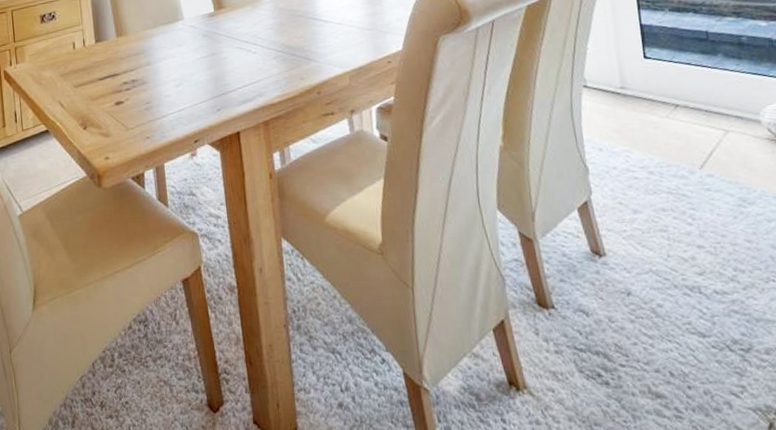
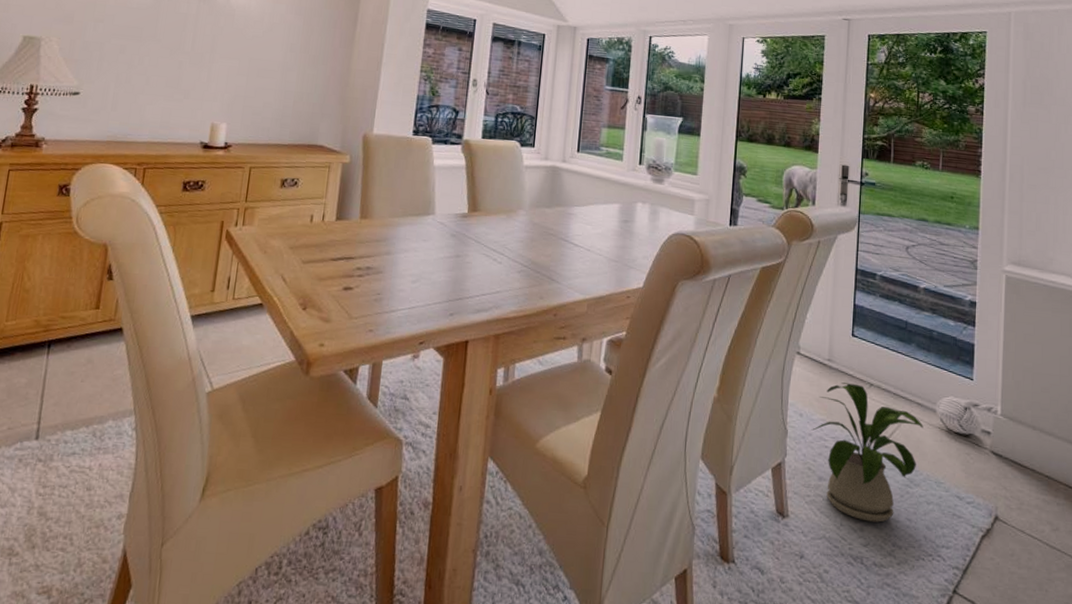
house plant: none [614,107,749,249] -> present [811,382,924,522]

